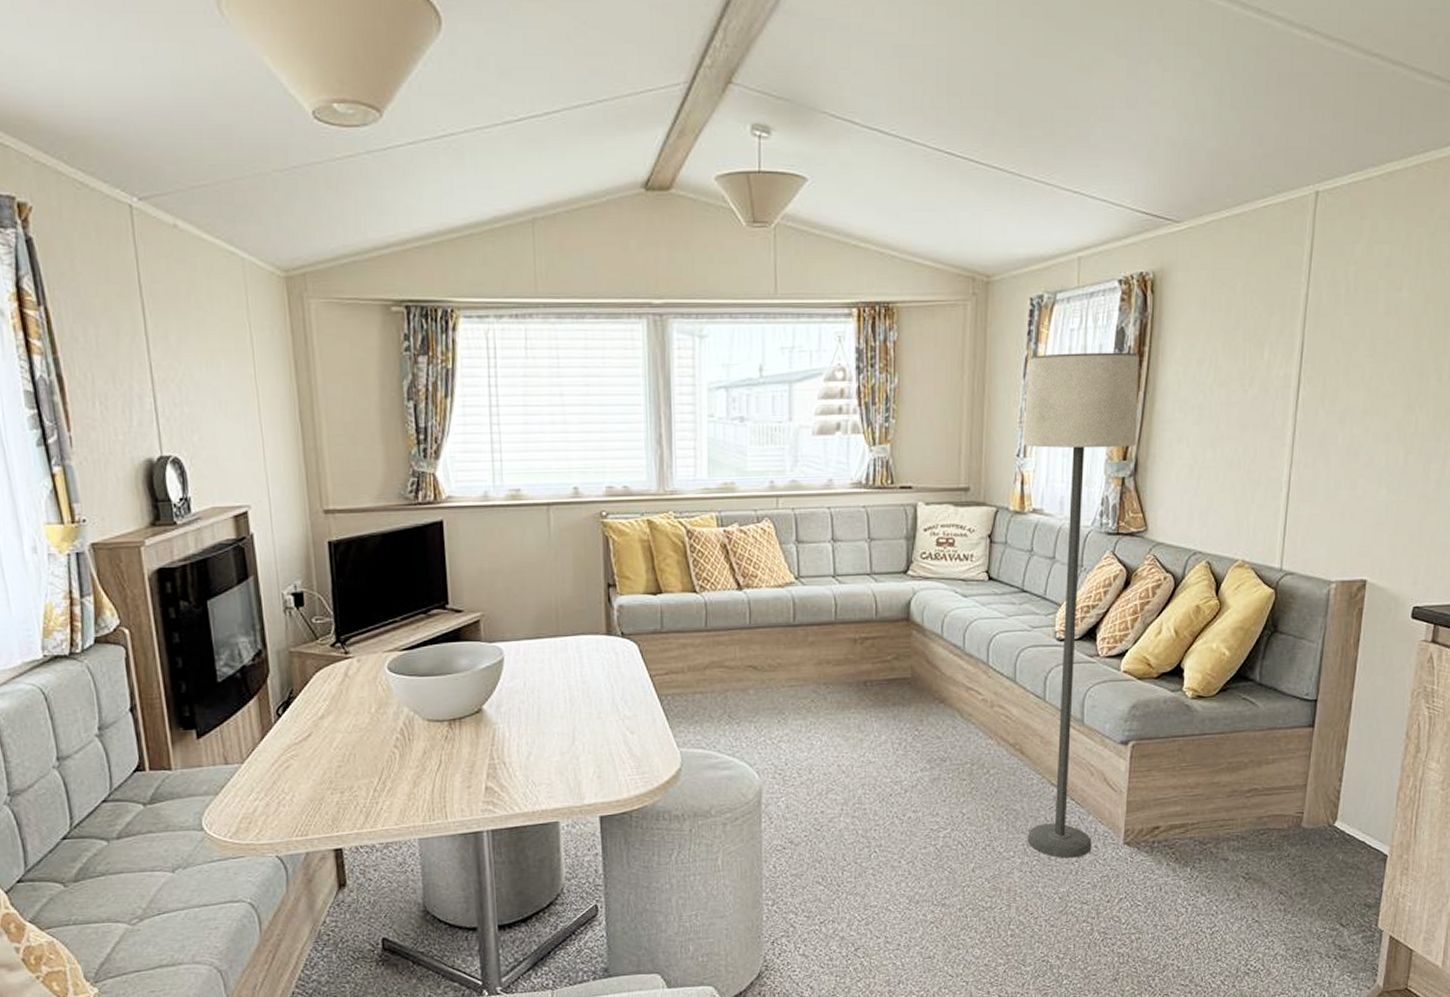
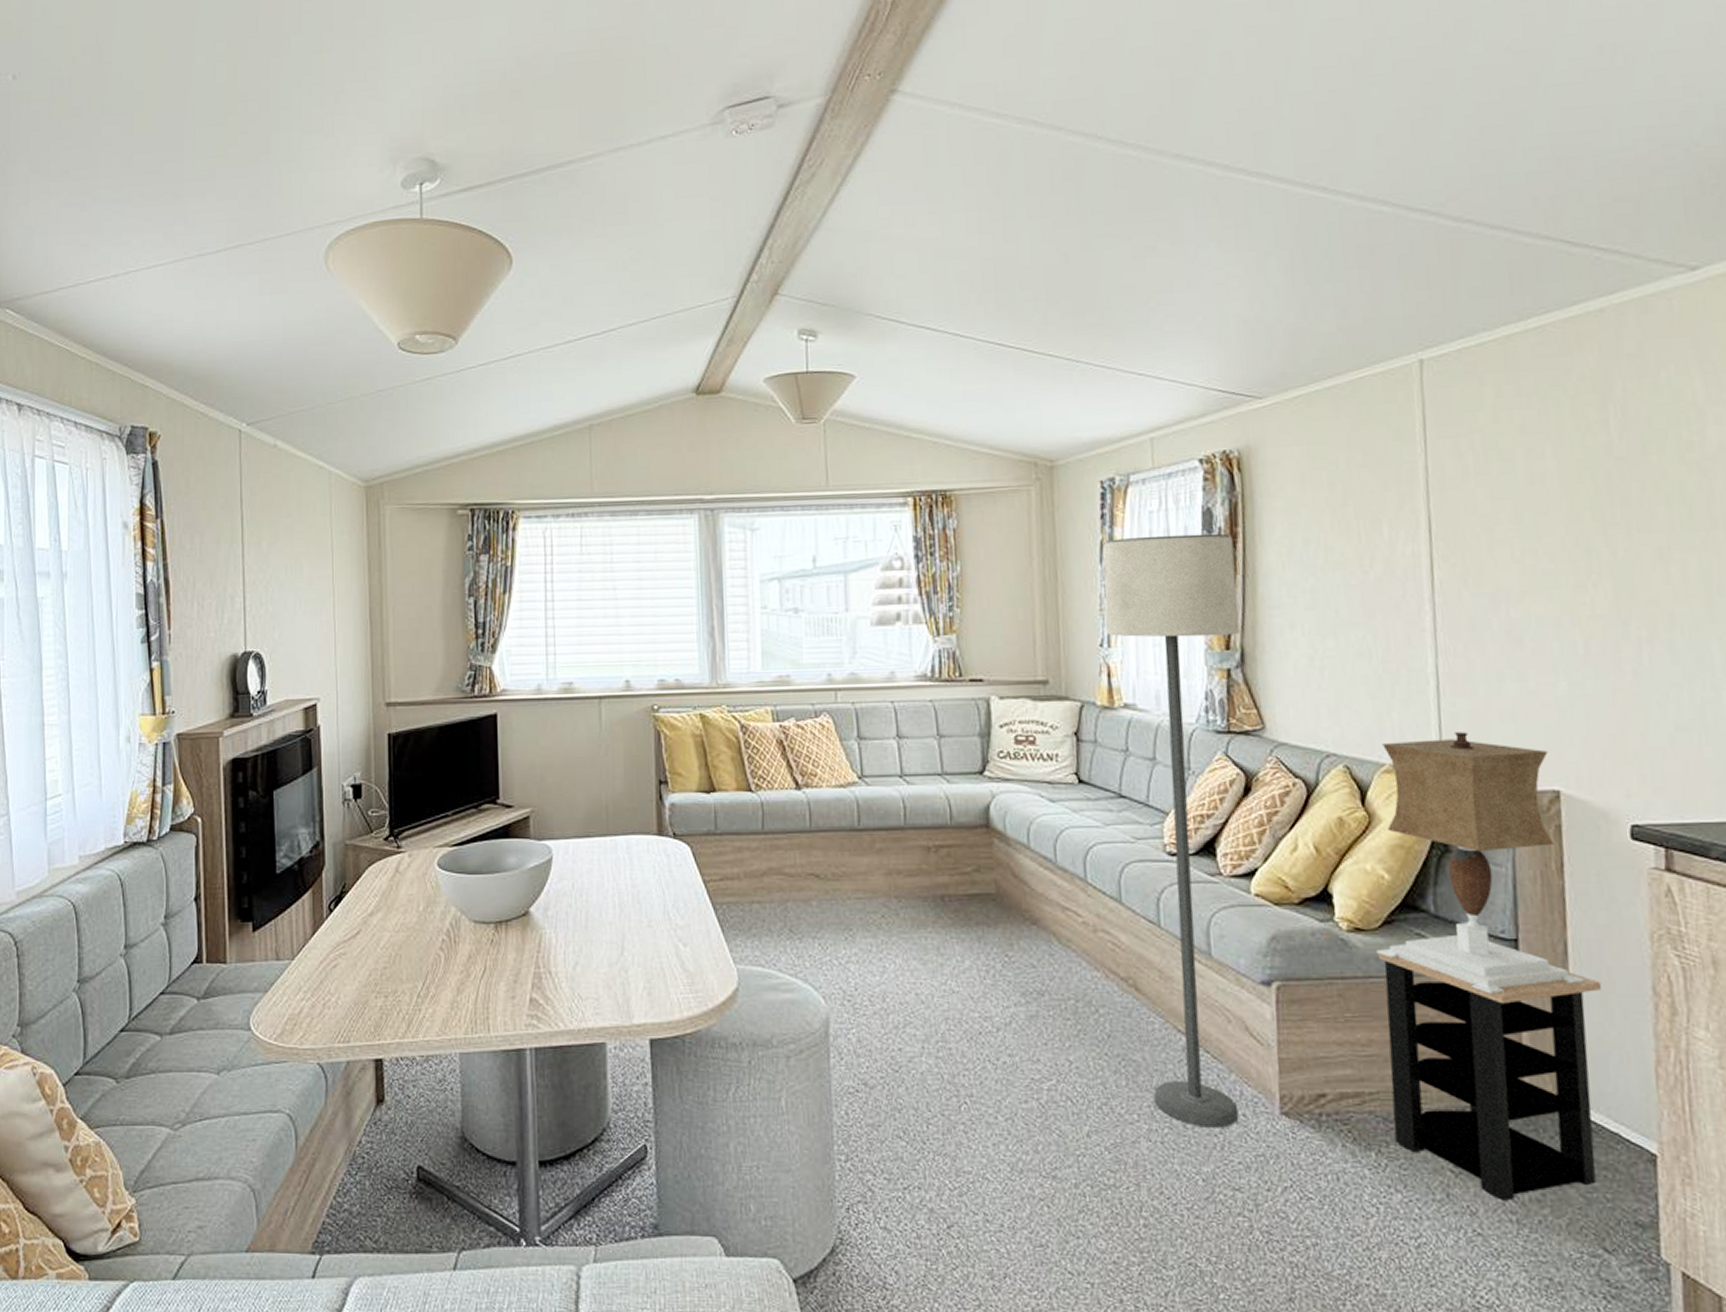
side table: none [1206,715,1371,896] -> present [1377,953,1601,1201]
table lamp: none [1211,532,1363,743] -> present [1375,732,1585,994]

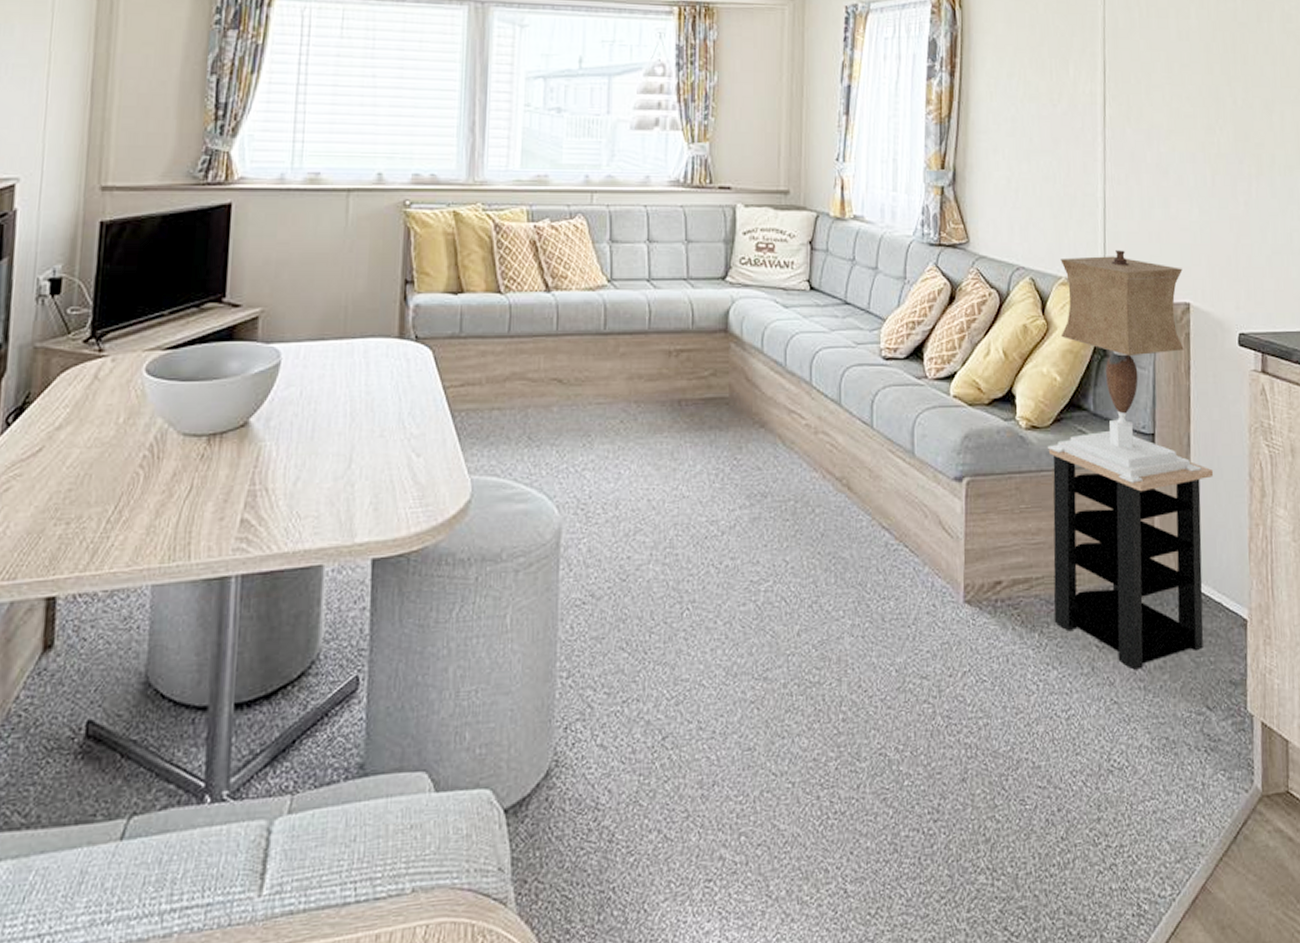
lamp: present [1103,533,1240,1128] -> none [841,60,954,620]

